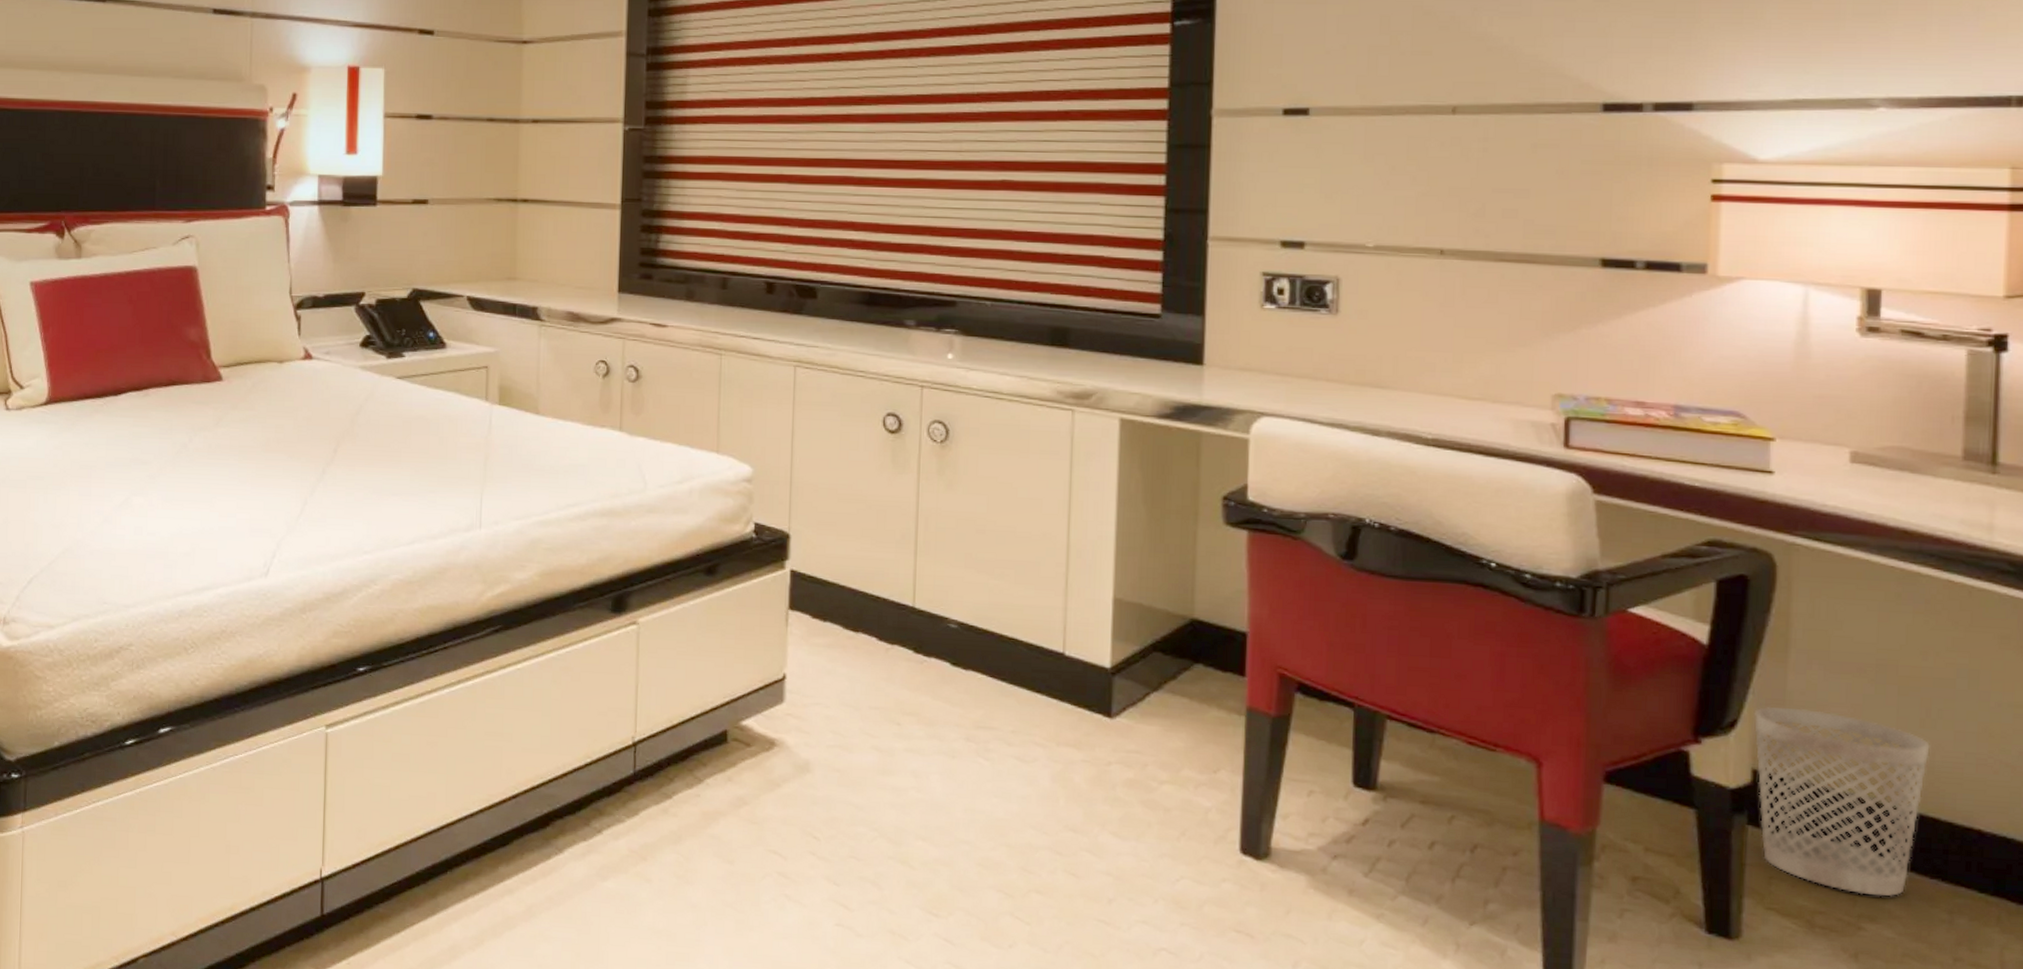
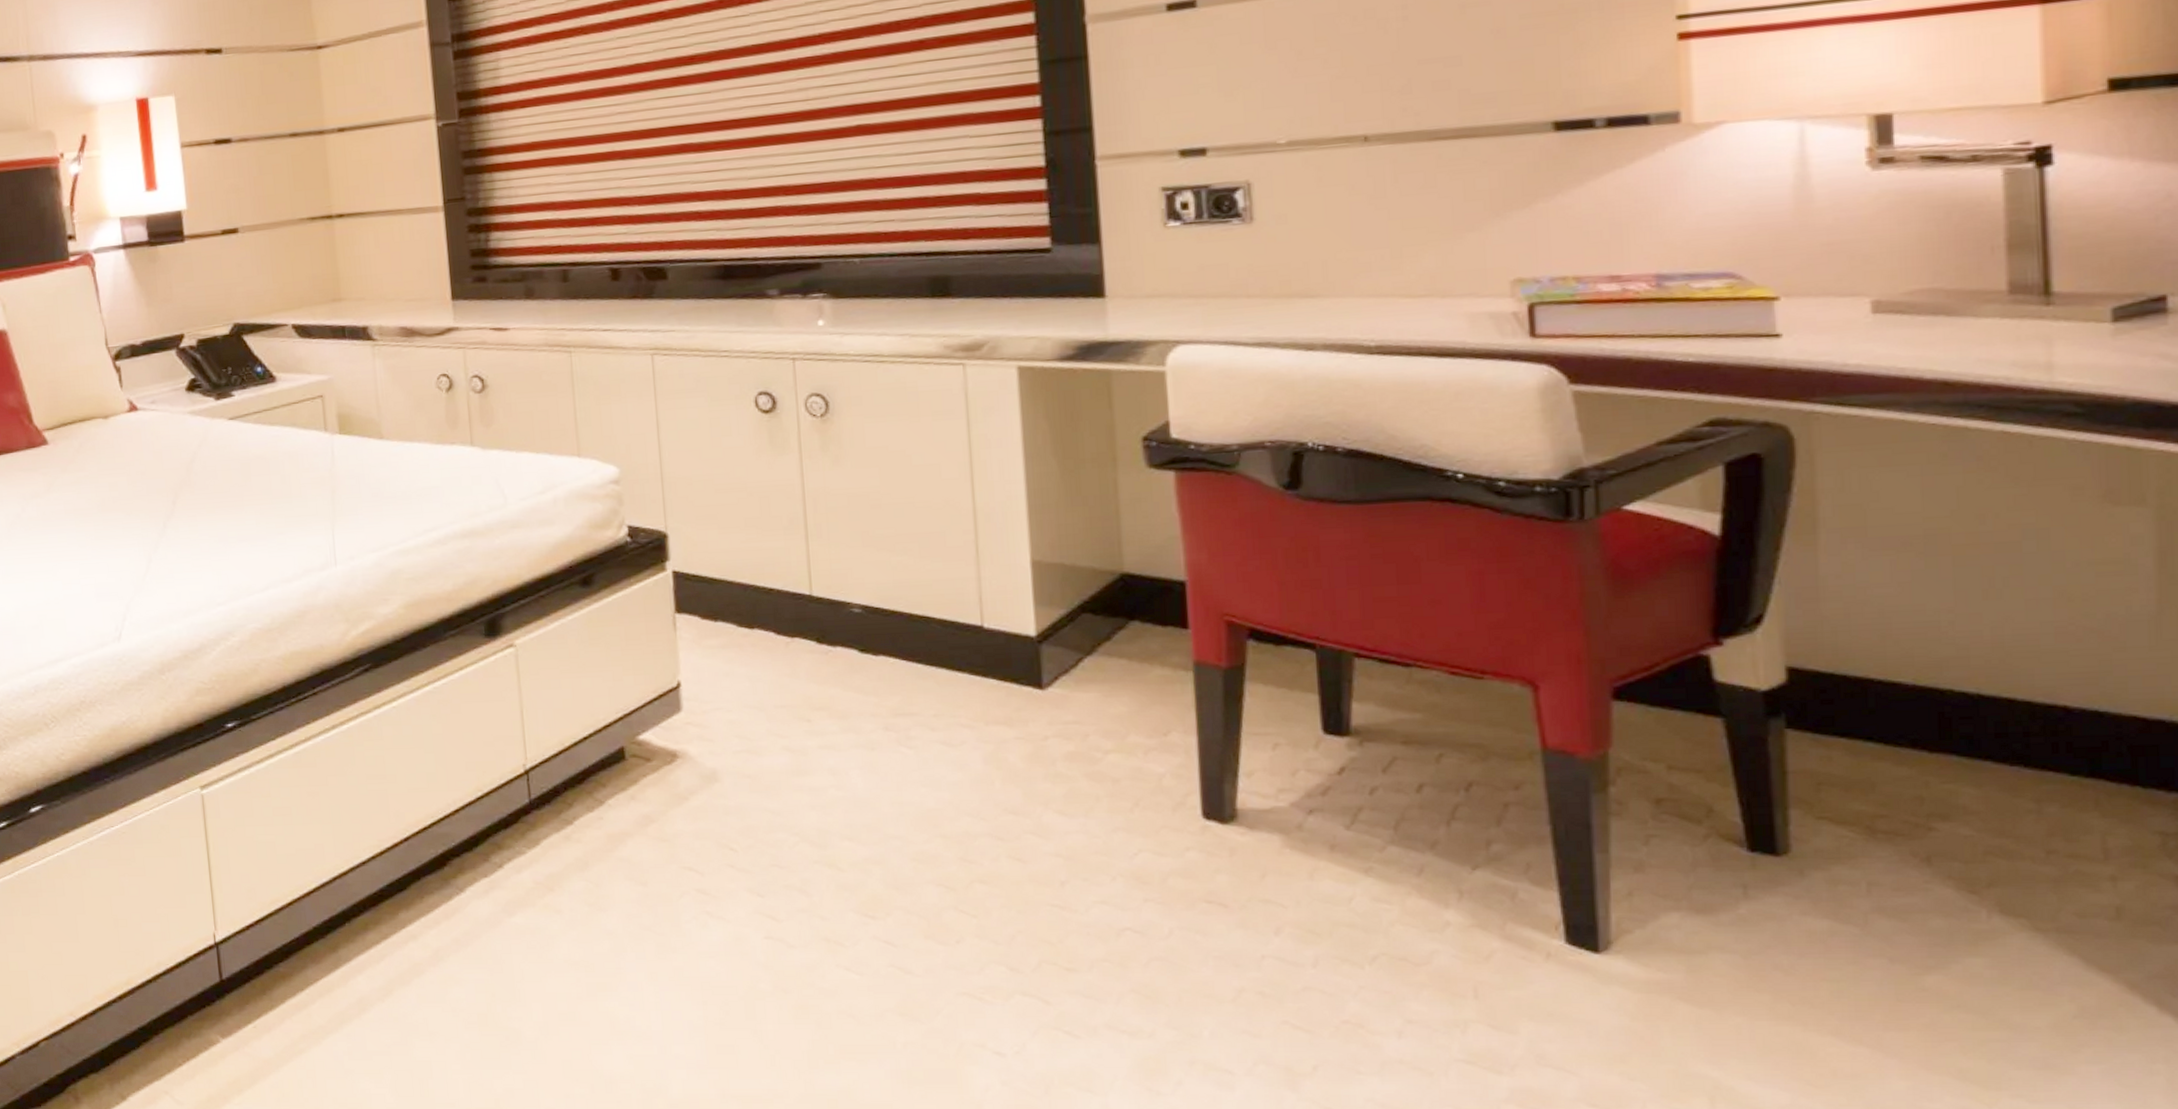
wastebasket: present [1753,706,1930,897] -> none [1782,593,1997,792]

